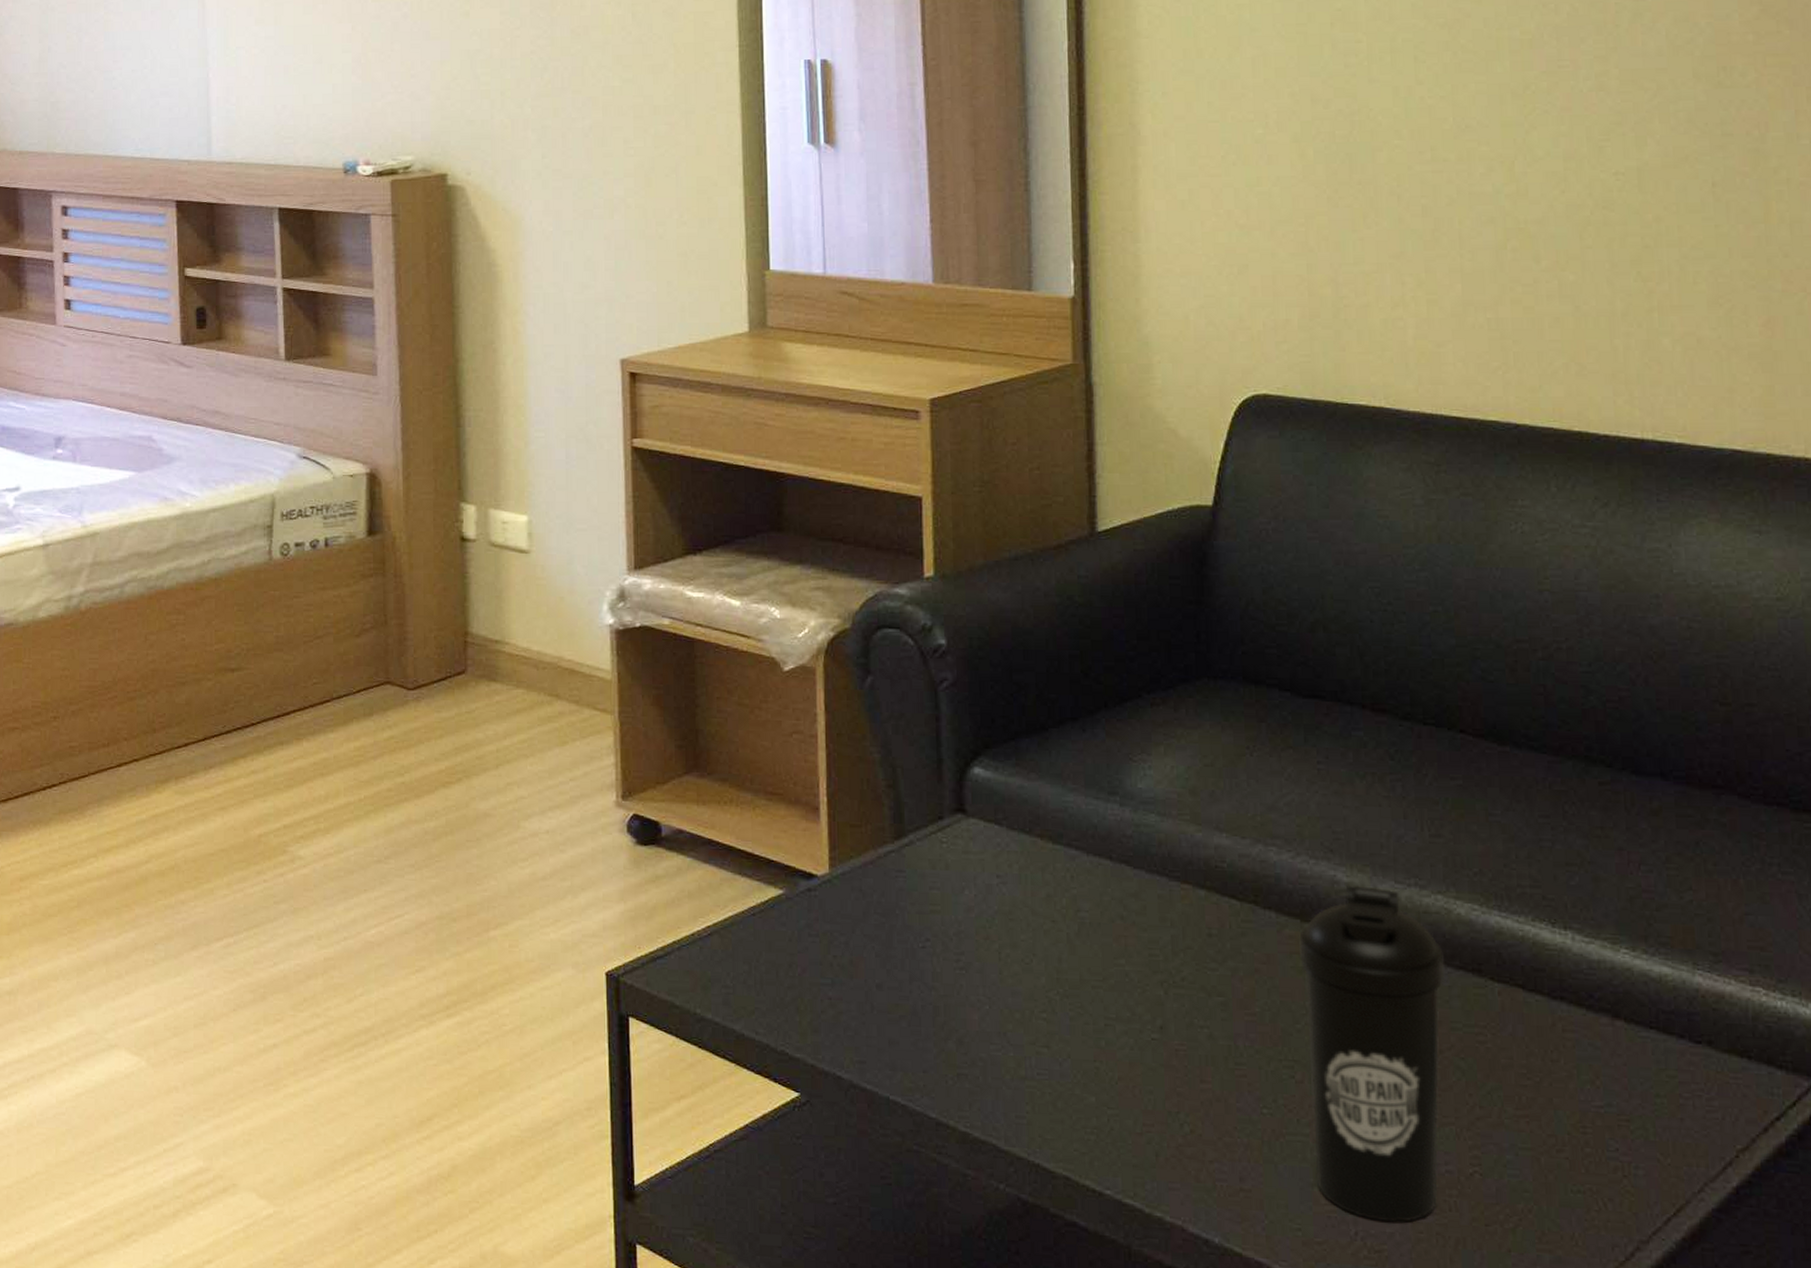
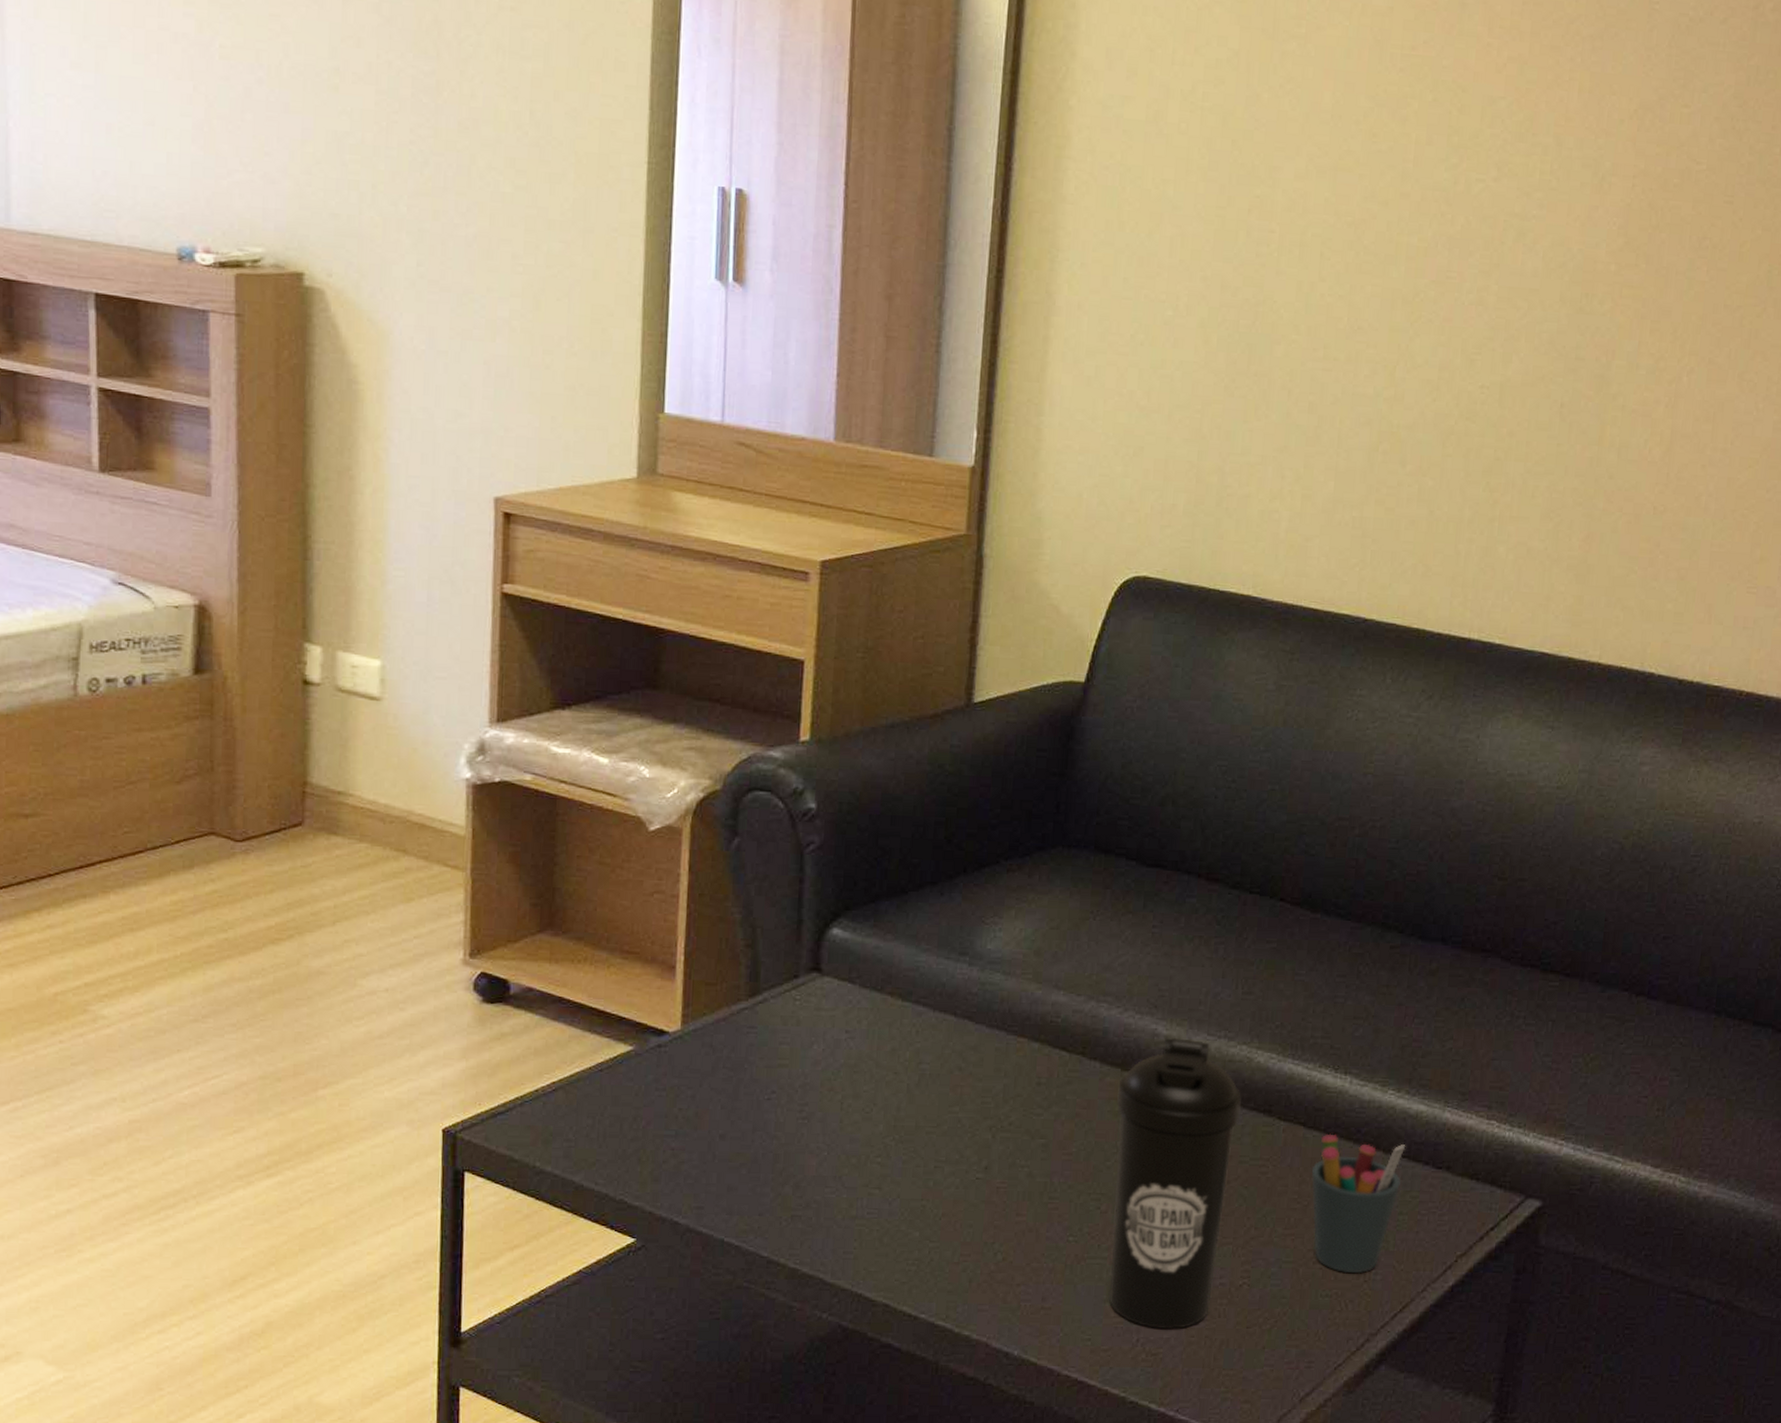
pen holder: none [1539,998,1652,1167] -> present [1311,1134,1406,1274]

